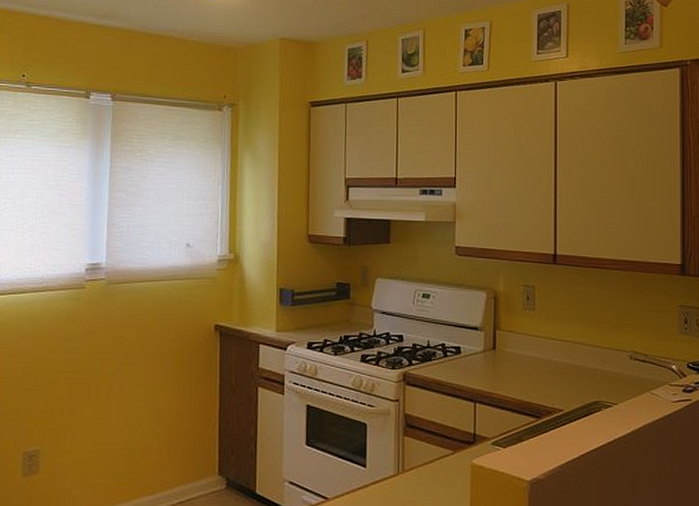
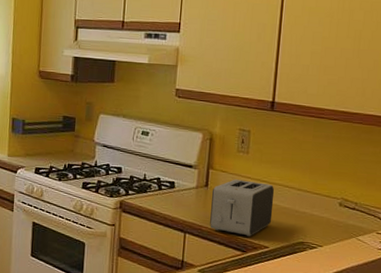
toaster: none [500,339,564,400] -> present [210,179,275,236]

